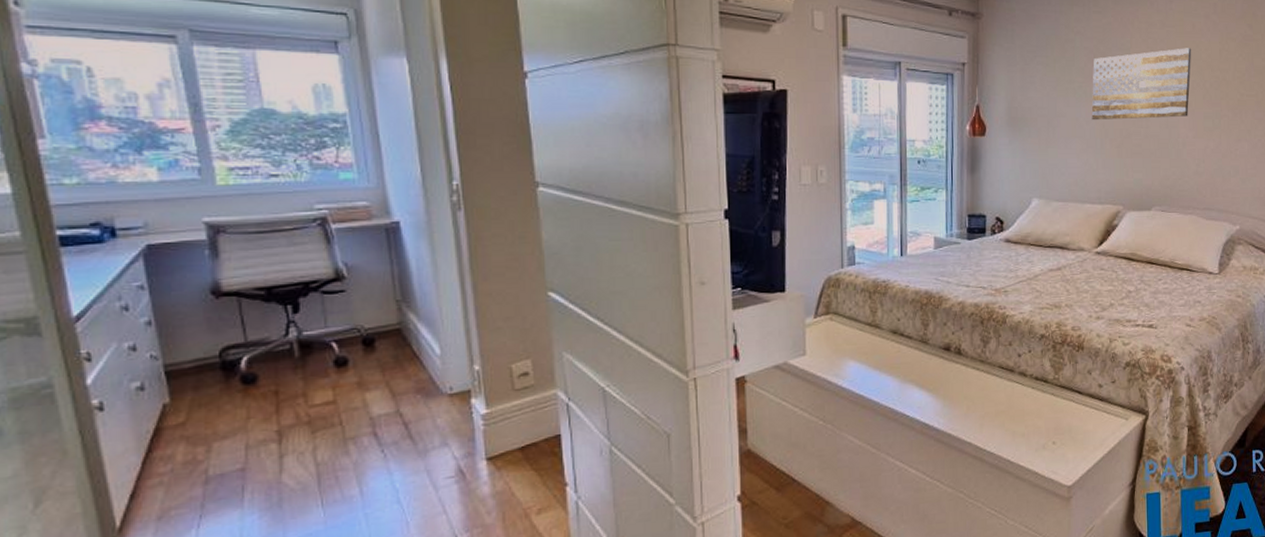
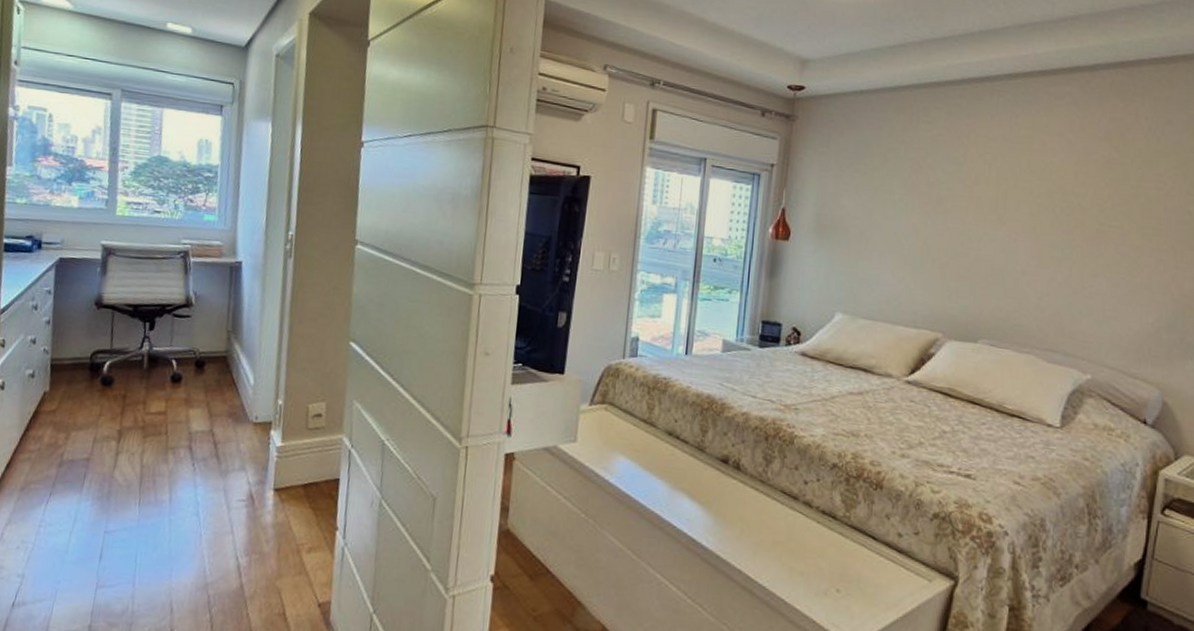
wall art: present [1091,48,1192,121] -> none [912,166,1040,243]

